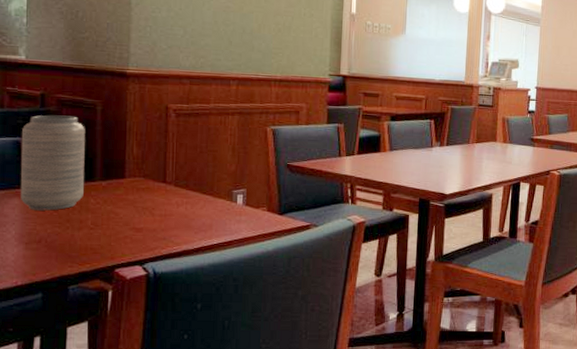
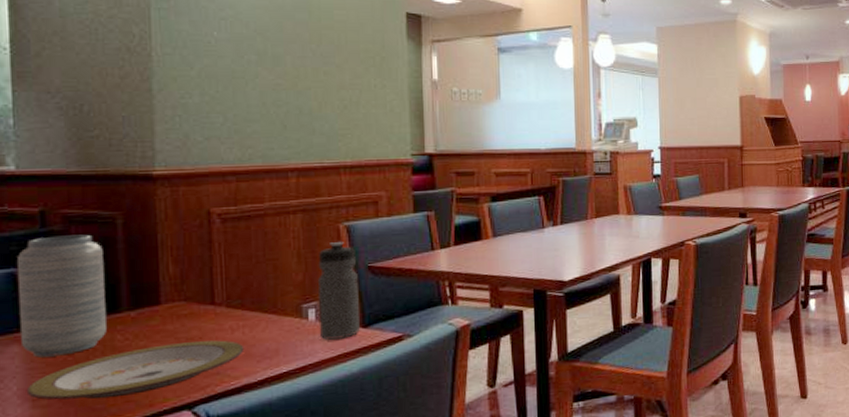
plate: none [21,211,186,249] -> present [26,340,245,400]
water bottle: none [244,142,278,222] -> present [317,242,360,340]

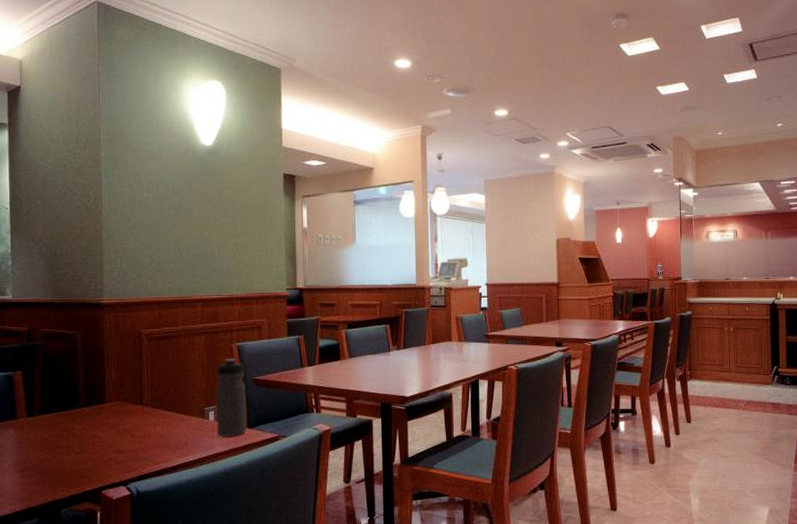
vase: present [17,234,107,358] -> none [13,348,70,439]
plate: present [26,340,245,400] -> none [17,433,163,473]

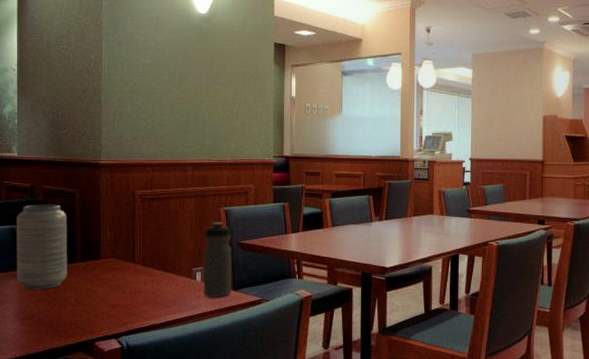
vase: none [13,348,70,439] -> present [17,204,67,290]

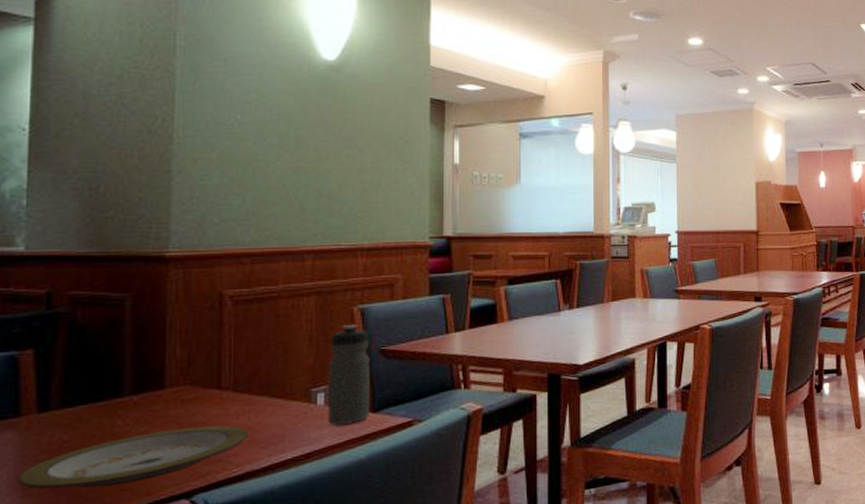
vase: present [17,204,67,290] -> none [16,316,109,444]
plate: none [18,289,153,324] -> present [17,425,249,489]

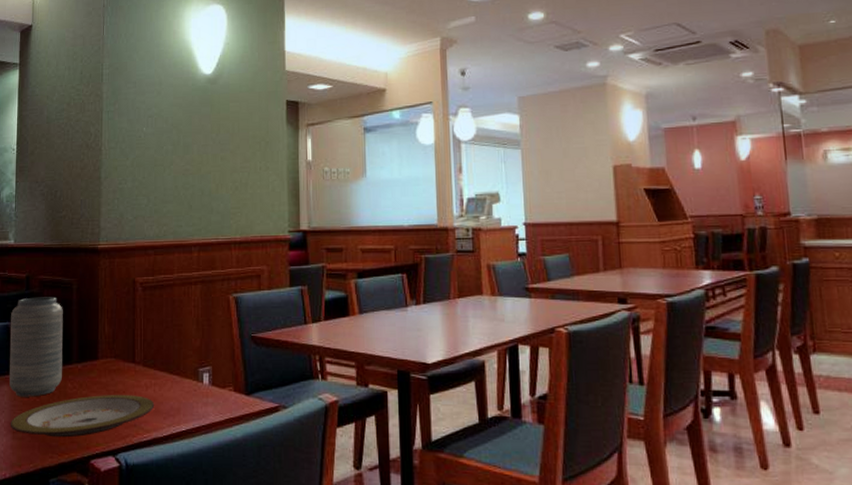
vase: none [16,316,109,444] -> present [9,297,63,397]
water bottle: present [327,325,370,425] -> none [211,312,243,404]

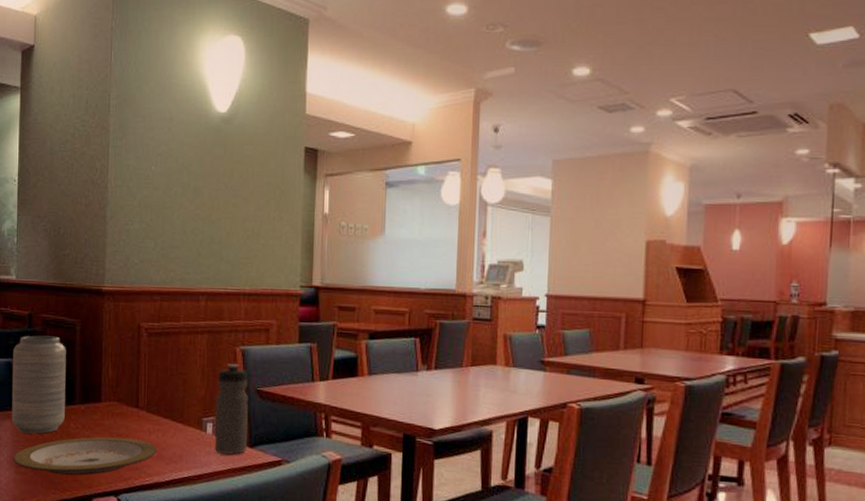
water bottle: none [211,312,243,404] -> present [214,364,248,455]

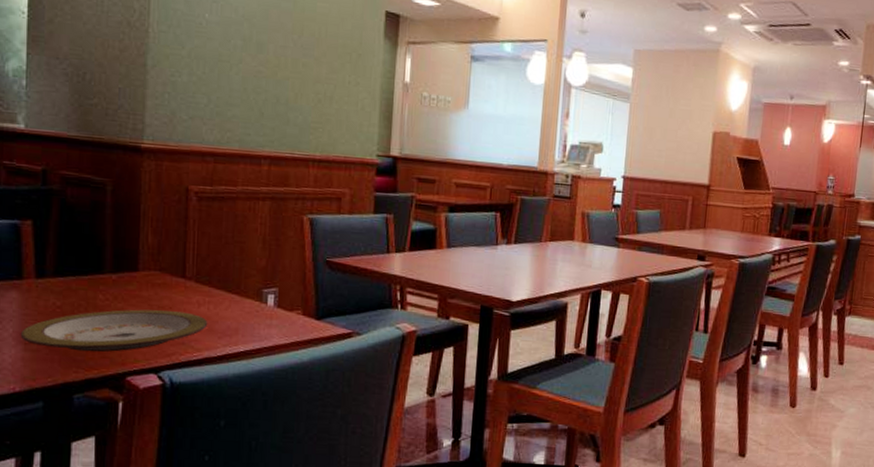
vase: present [12,335,66,434] -> none [19,194,93,307]
water bottle: present [214,364,248,455] -> none [276,233,316,328]

